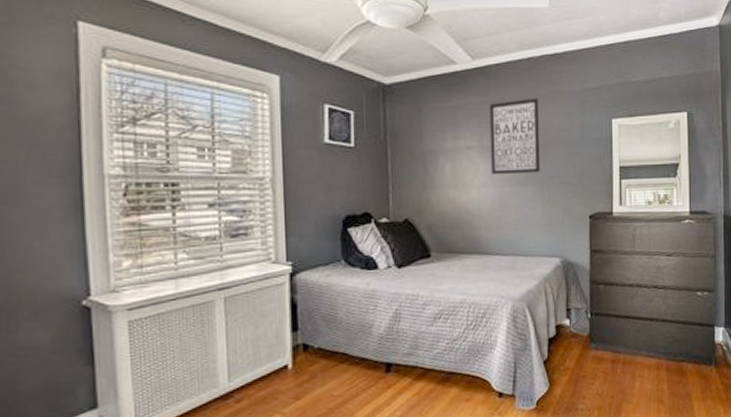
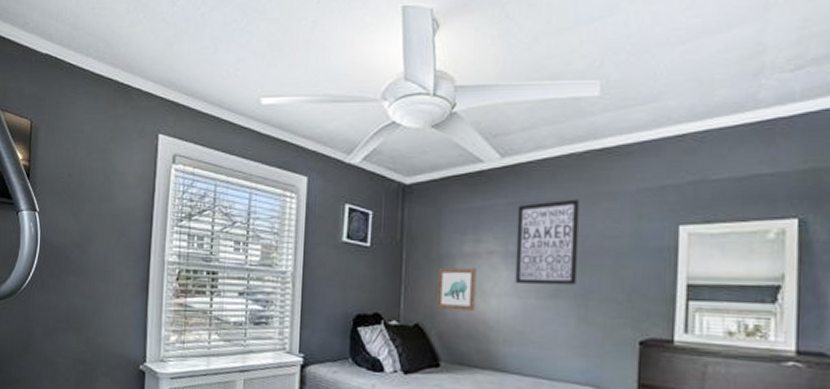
wall art: none [423,163,459,204] -> present [437,267,477,312]

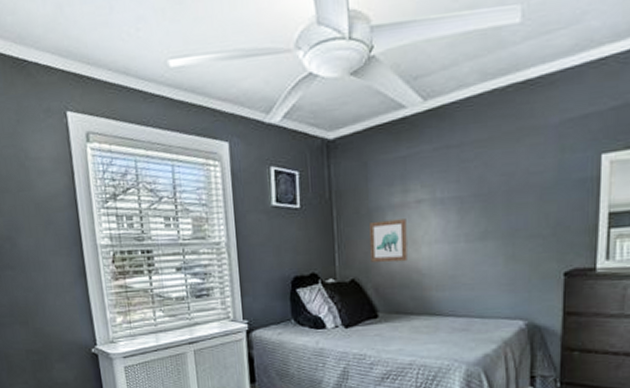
wall art: present [515,199,579,285] -> none [443,137,503,230]

